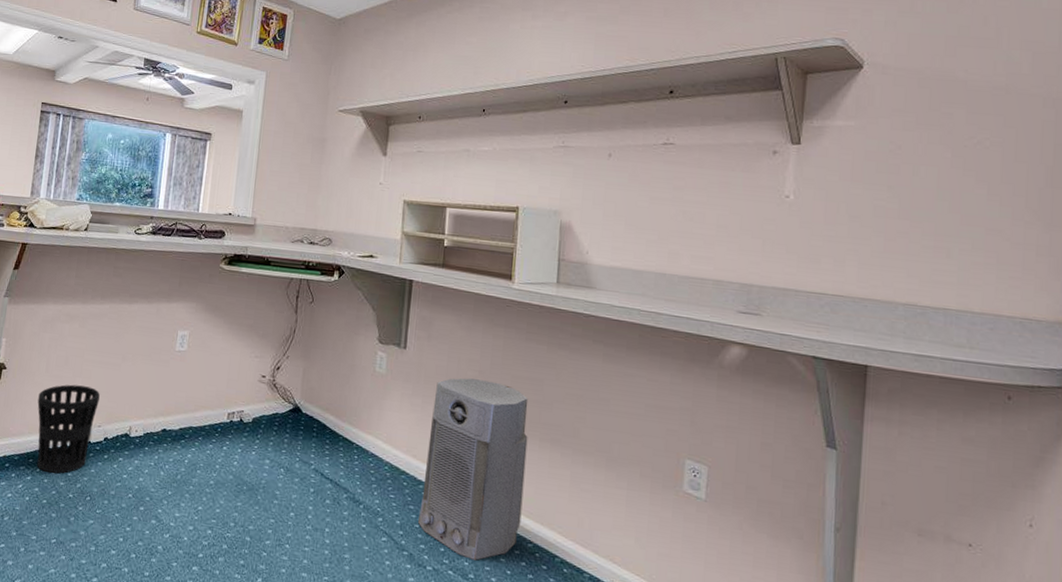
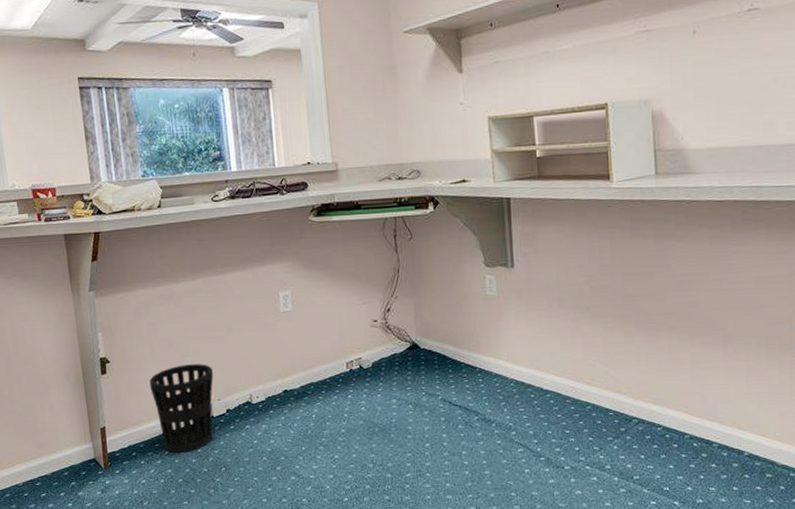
air purifier: present [418,378,529,561] -> none [549,283,648,452]

